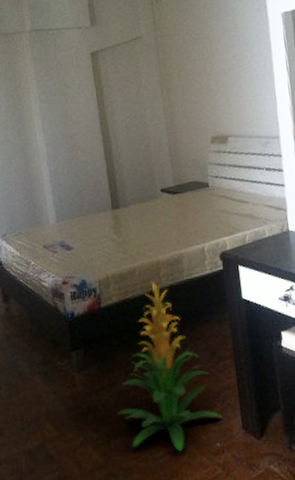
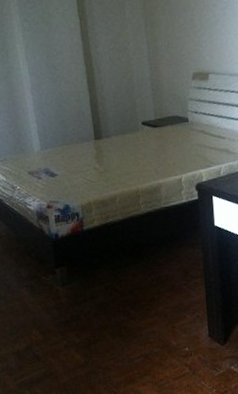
indoor plant: present [118,281,222,452] -> none [98,208,191,355]

